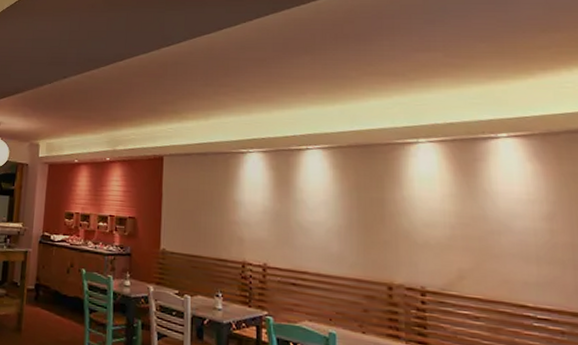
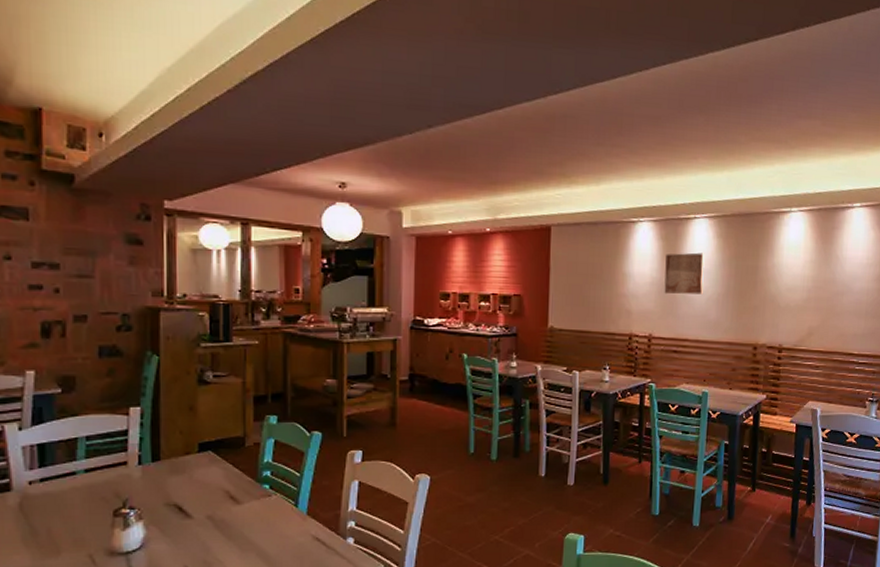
wall art: none [278,183,321,226] -> present [664,252,705,295]

